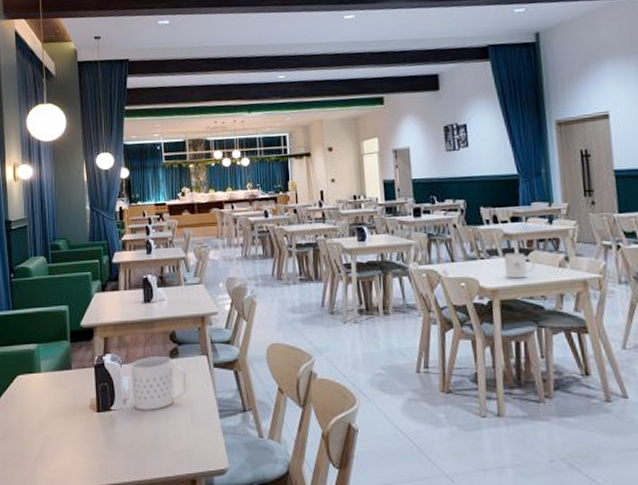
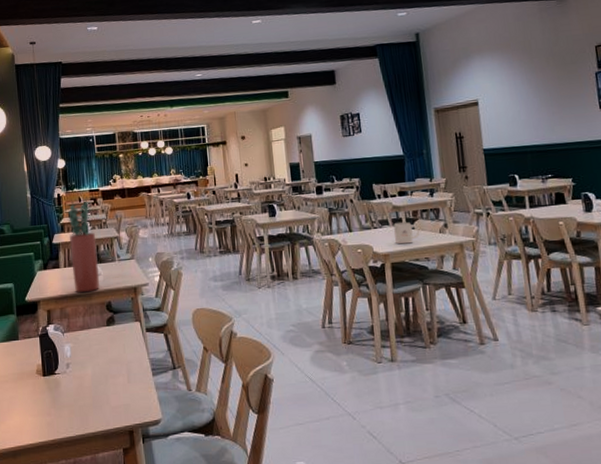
mug: present [130,356,187,410] -> none [71,324,123,373]
vase: none [131,210,164,320] -> present [68,196,100,293]

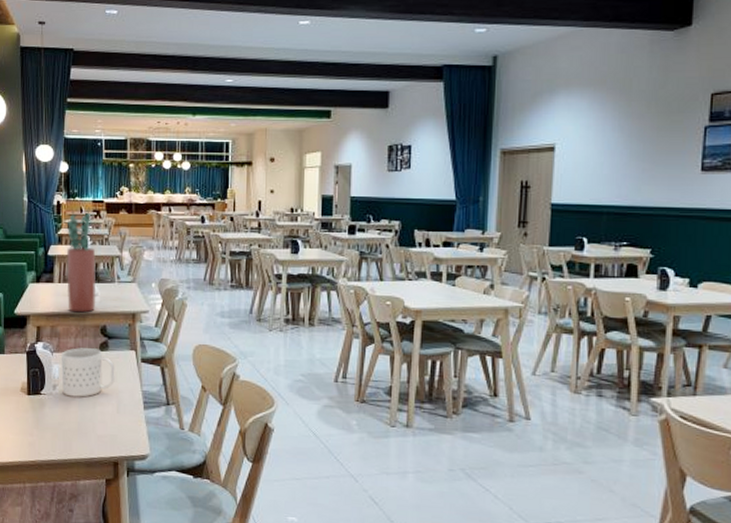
mug: none [71,324,123,373] -> present [60,348,115,397]
mug: present [393,221,420,245] -> none [430,276,461,302]

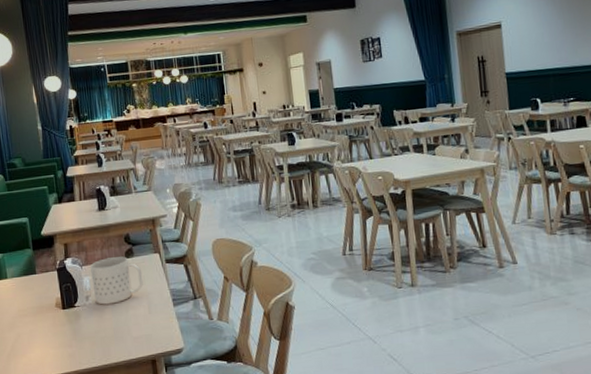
vase: present [66,207,97,313] -> none [82,127,118,226]

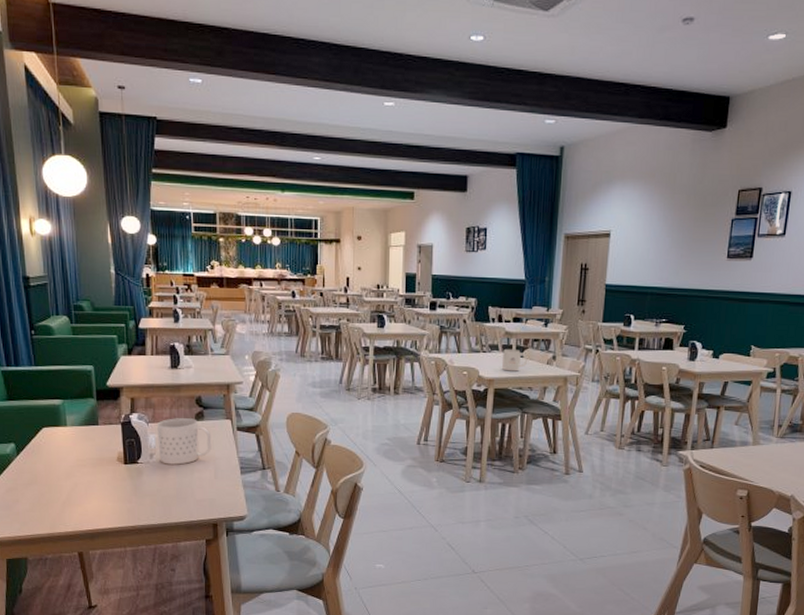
mug: none [414,147,441,171] -> present [501,348,528,372]

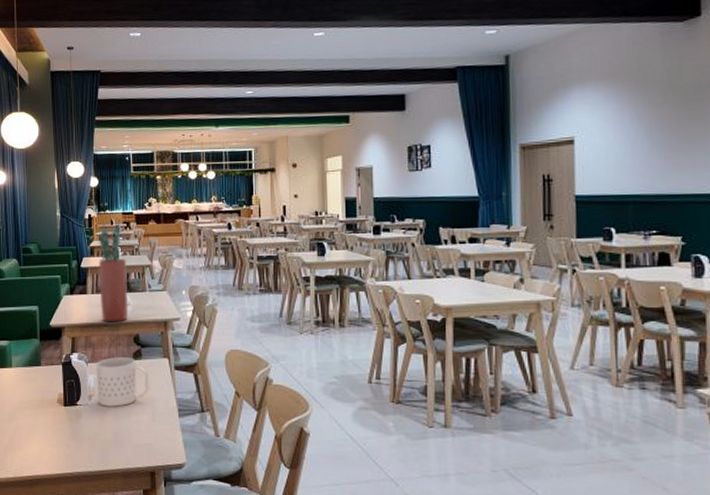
vase: none [158,280,190,384] -> present [99,219,129,322]
mug: present [501,348,528,372] -> none [459,272,491,298]

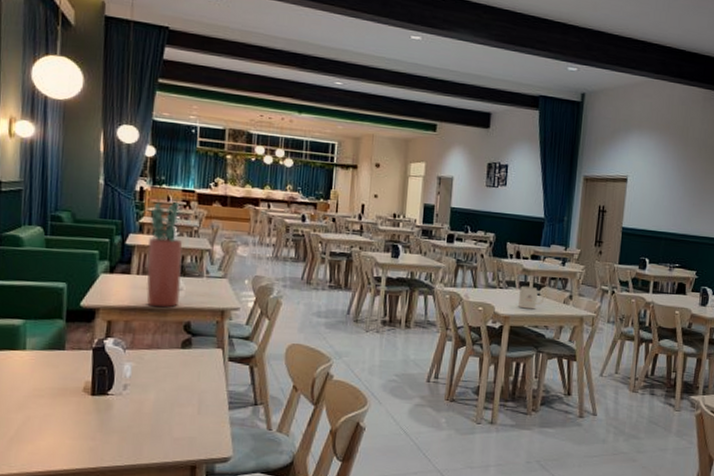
mug: present [95,357,149,407] -> none [134,345,199,398]
mug: none [459,272,491,298] -> present [518,285,545,310]

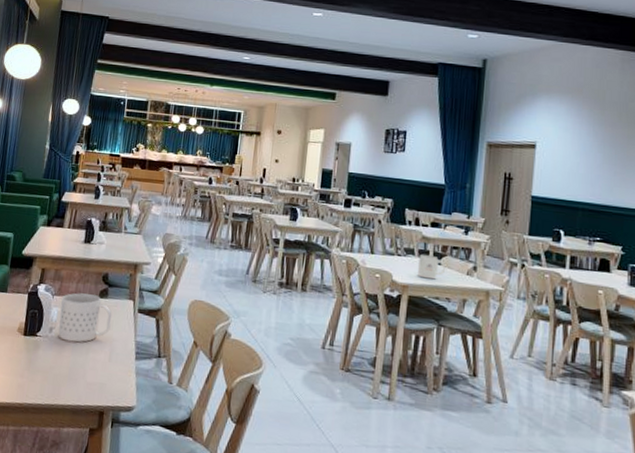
mug: none [134,345,199,398] -> present [58,293,112,343]
vase: present [146,196,183,308] -> none [74,159,109,259]

